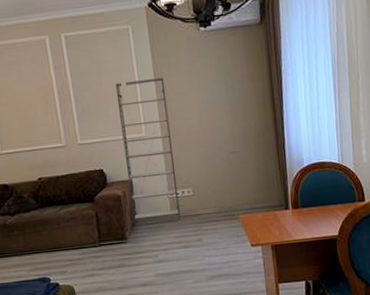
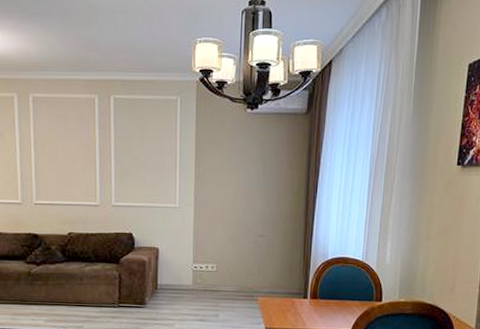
shelving unit: present [115,78,181,226] -> none [155,151,205,294]

